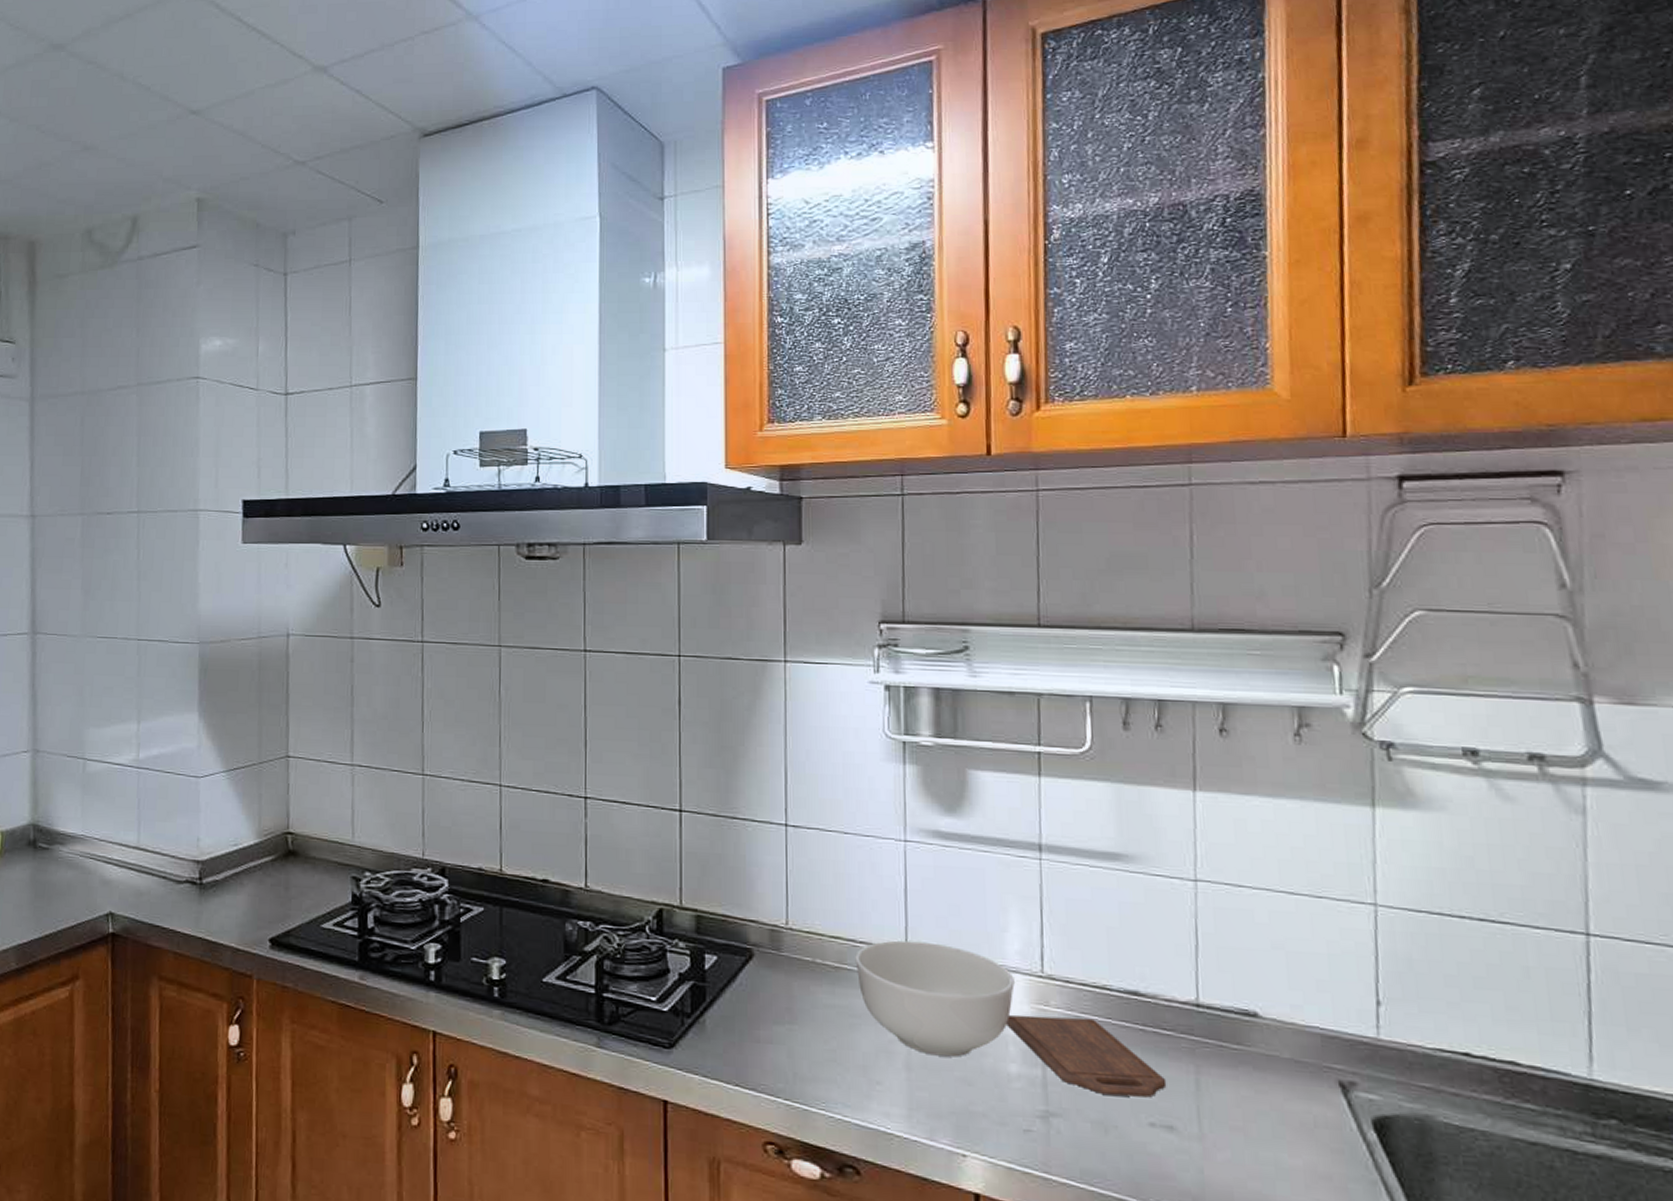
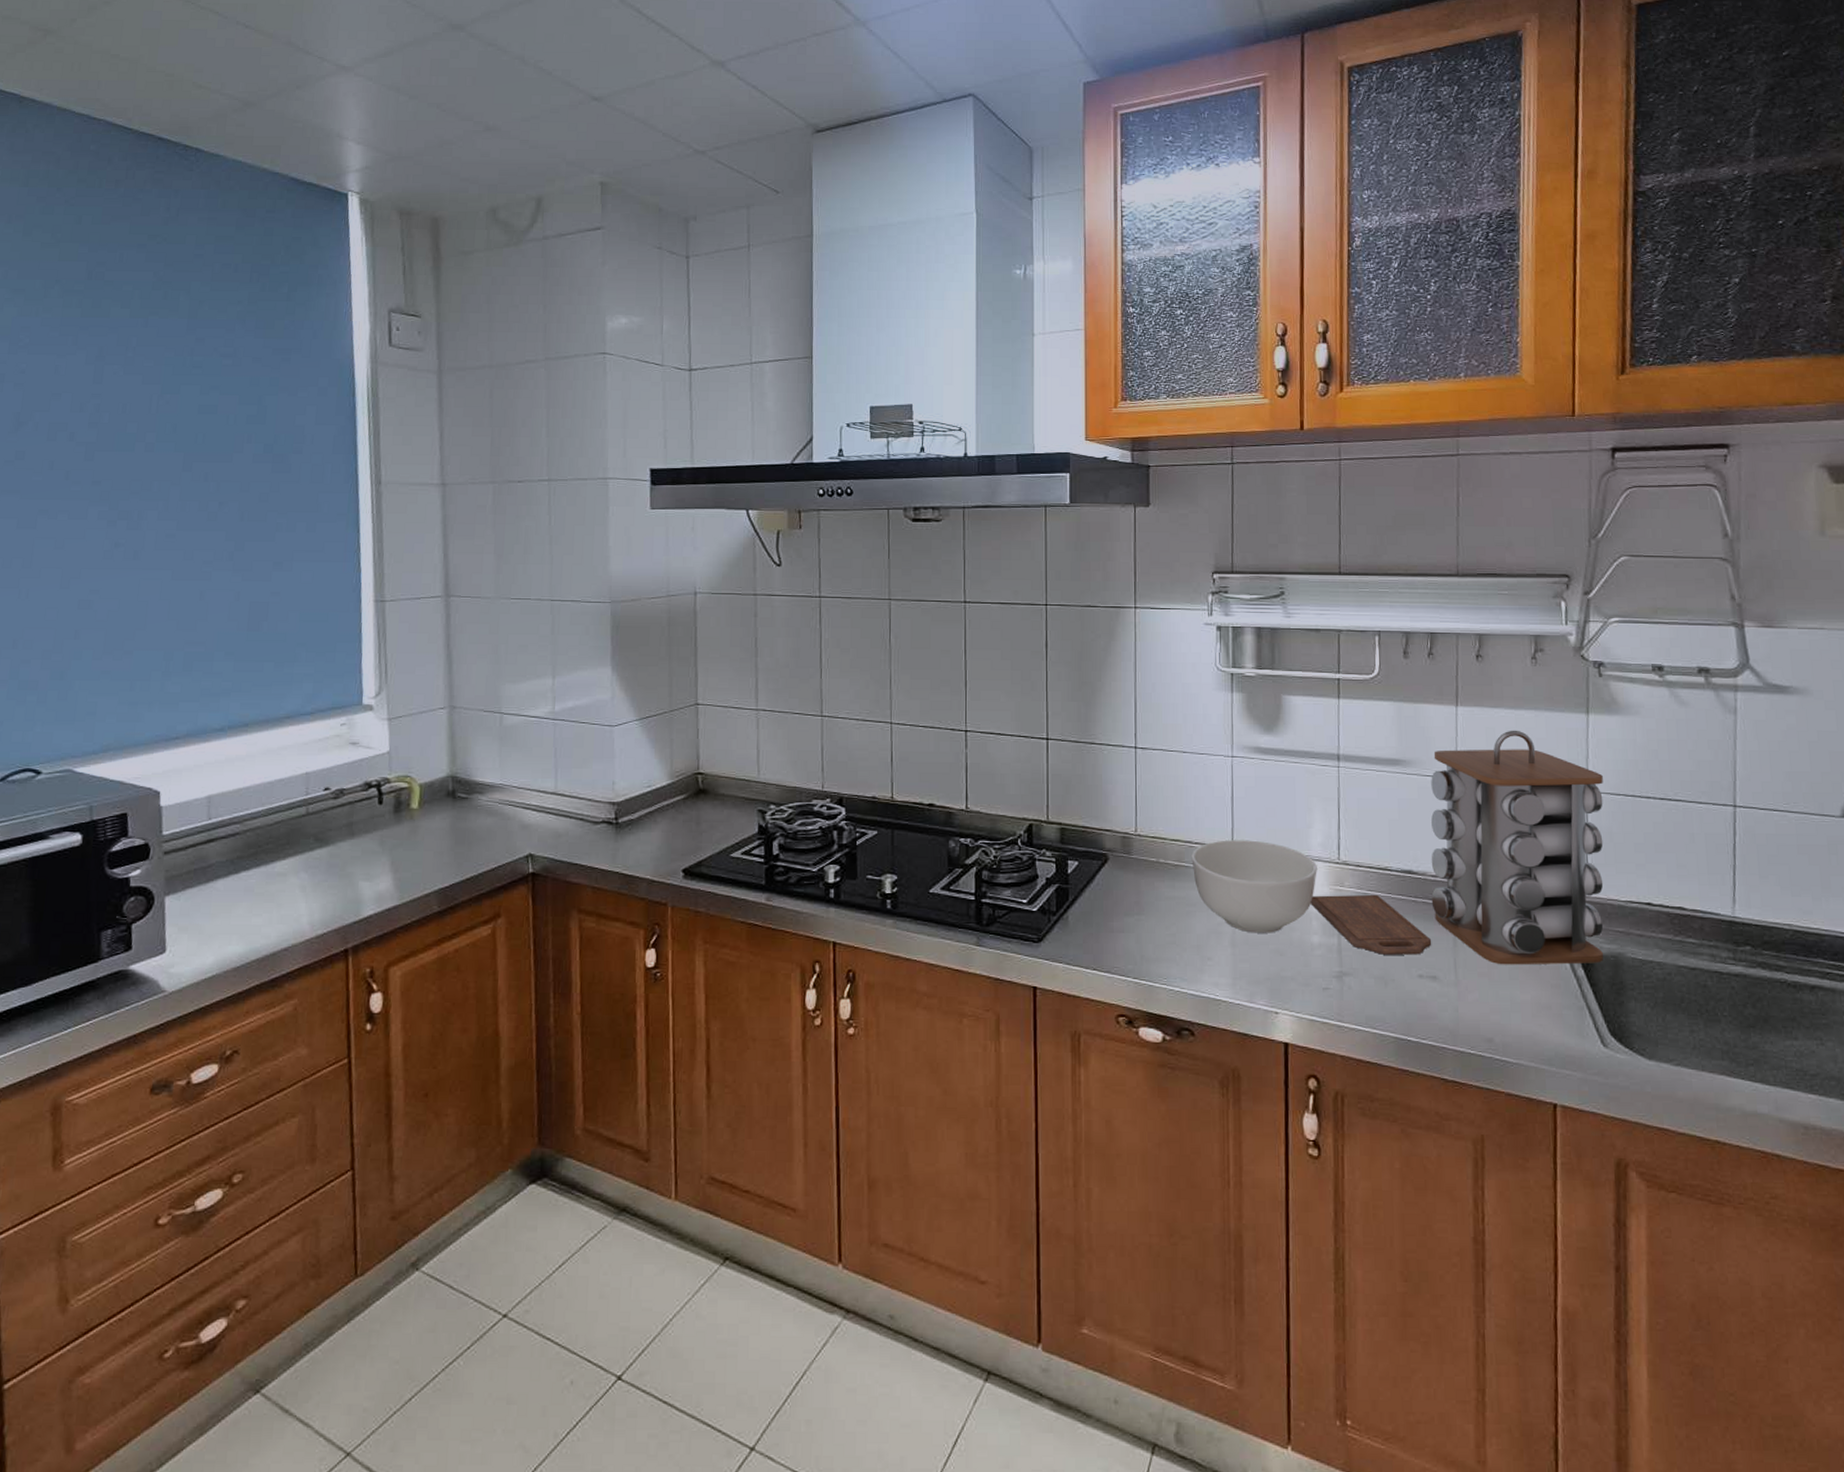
spice rack: none [1162,823,1404,1126] -> present [1431,730,1604,965]

